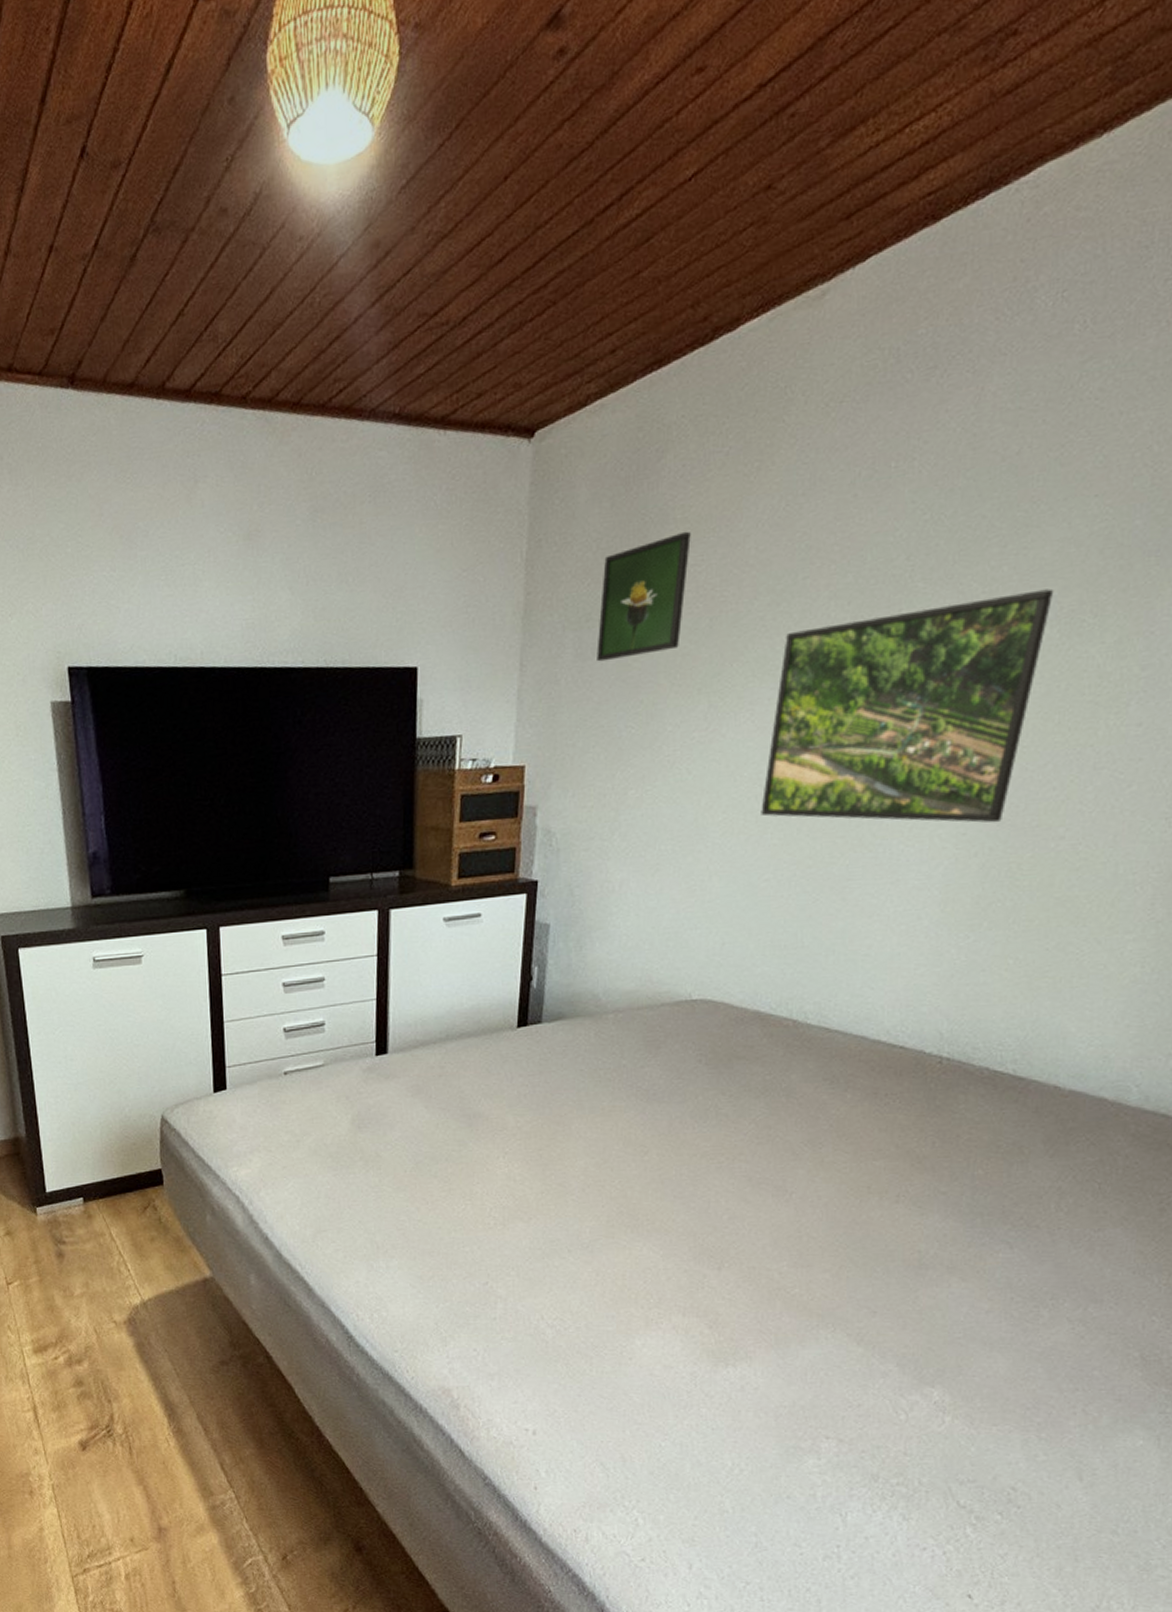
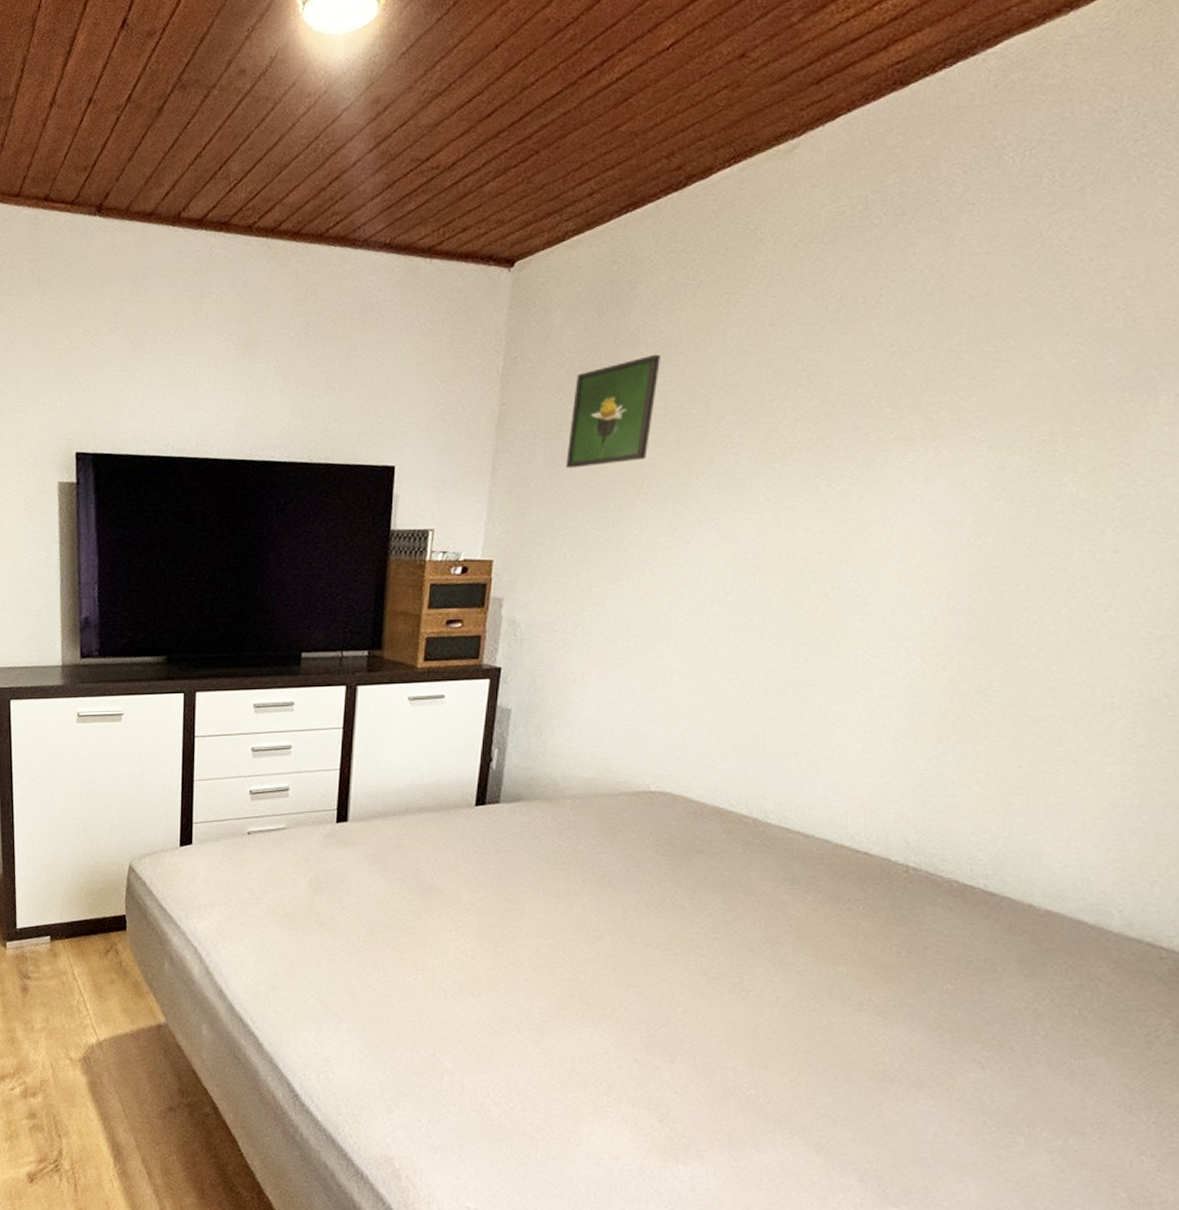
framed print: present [761,588,1054,823] -> none [724,419,1025,639]

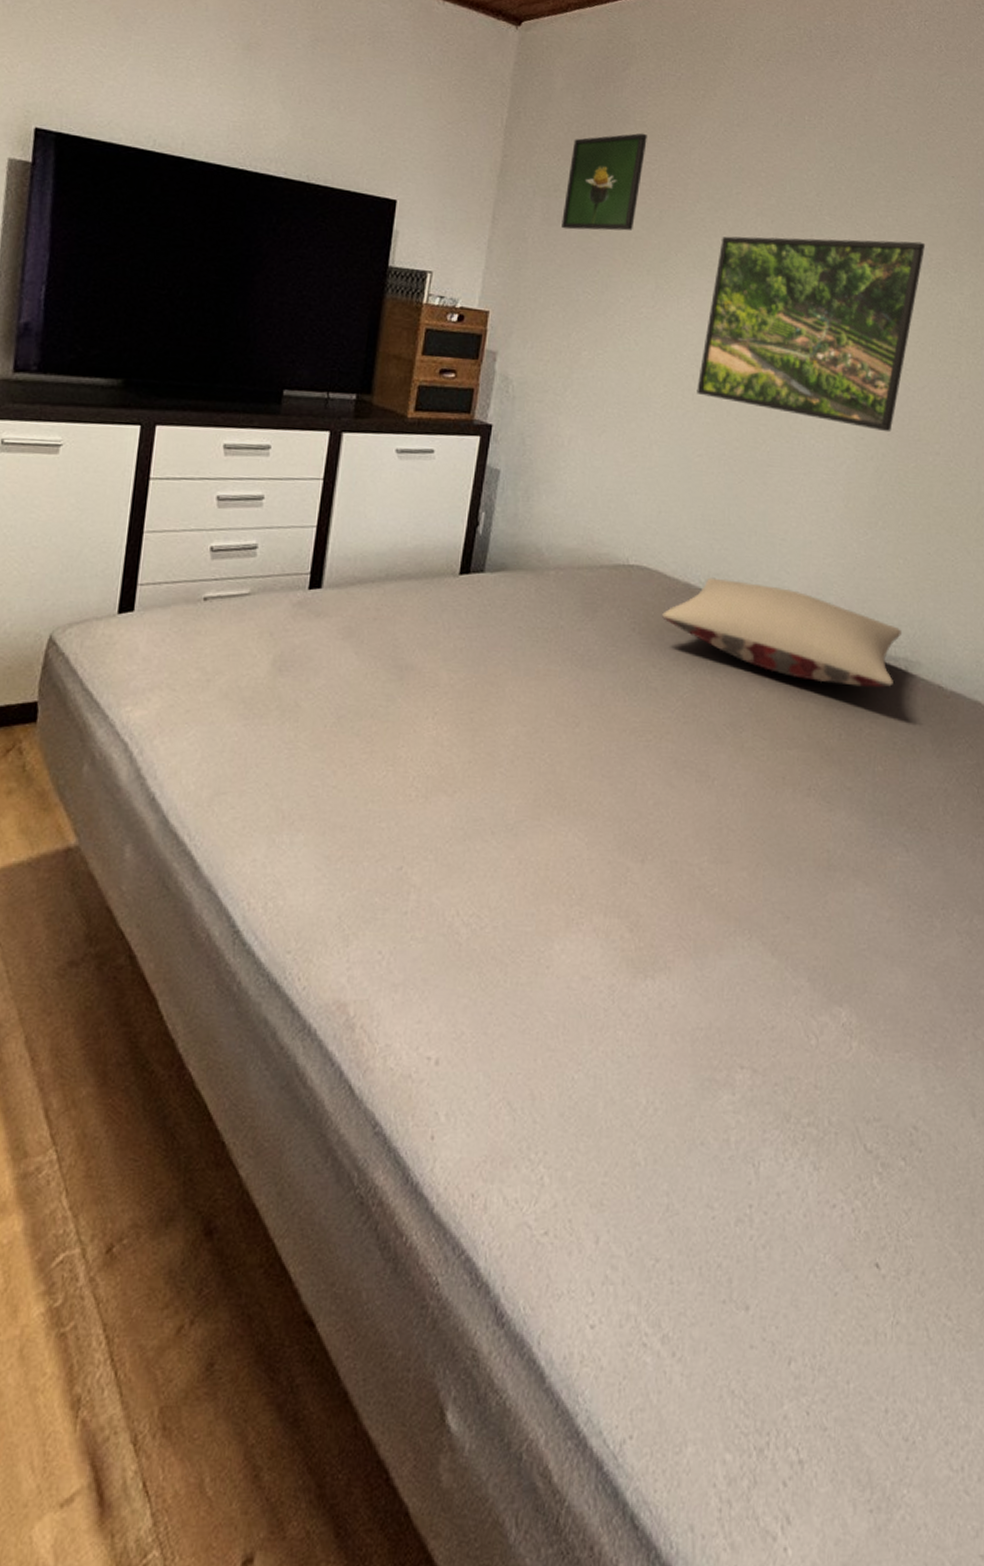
pillow: none [688,800,980,907] -> present [662,577,901,688]
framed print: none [724,419,1025,639] -> present [697,236,926,433]

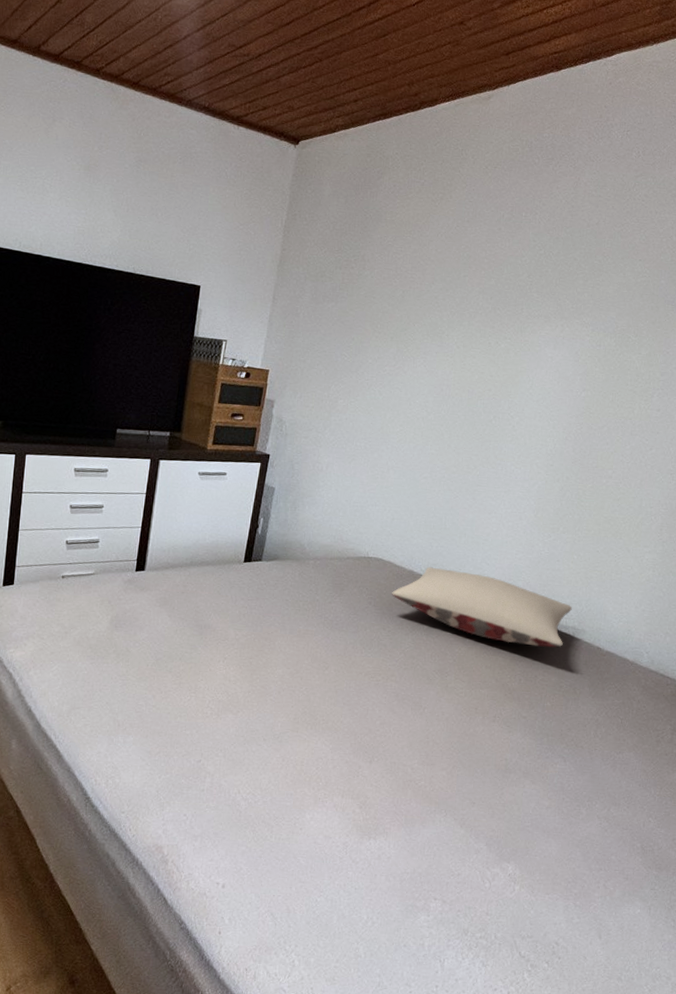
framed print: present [561,133,647,231] -> none [326,229,395,307]
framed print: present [697,236,926,433] -> none [425,310,614,461]

